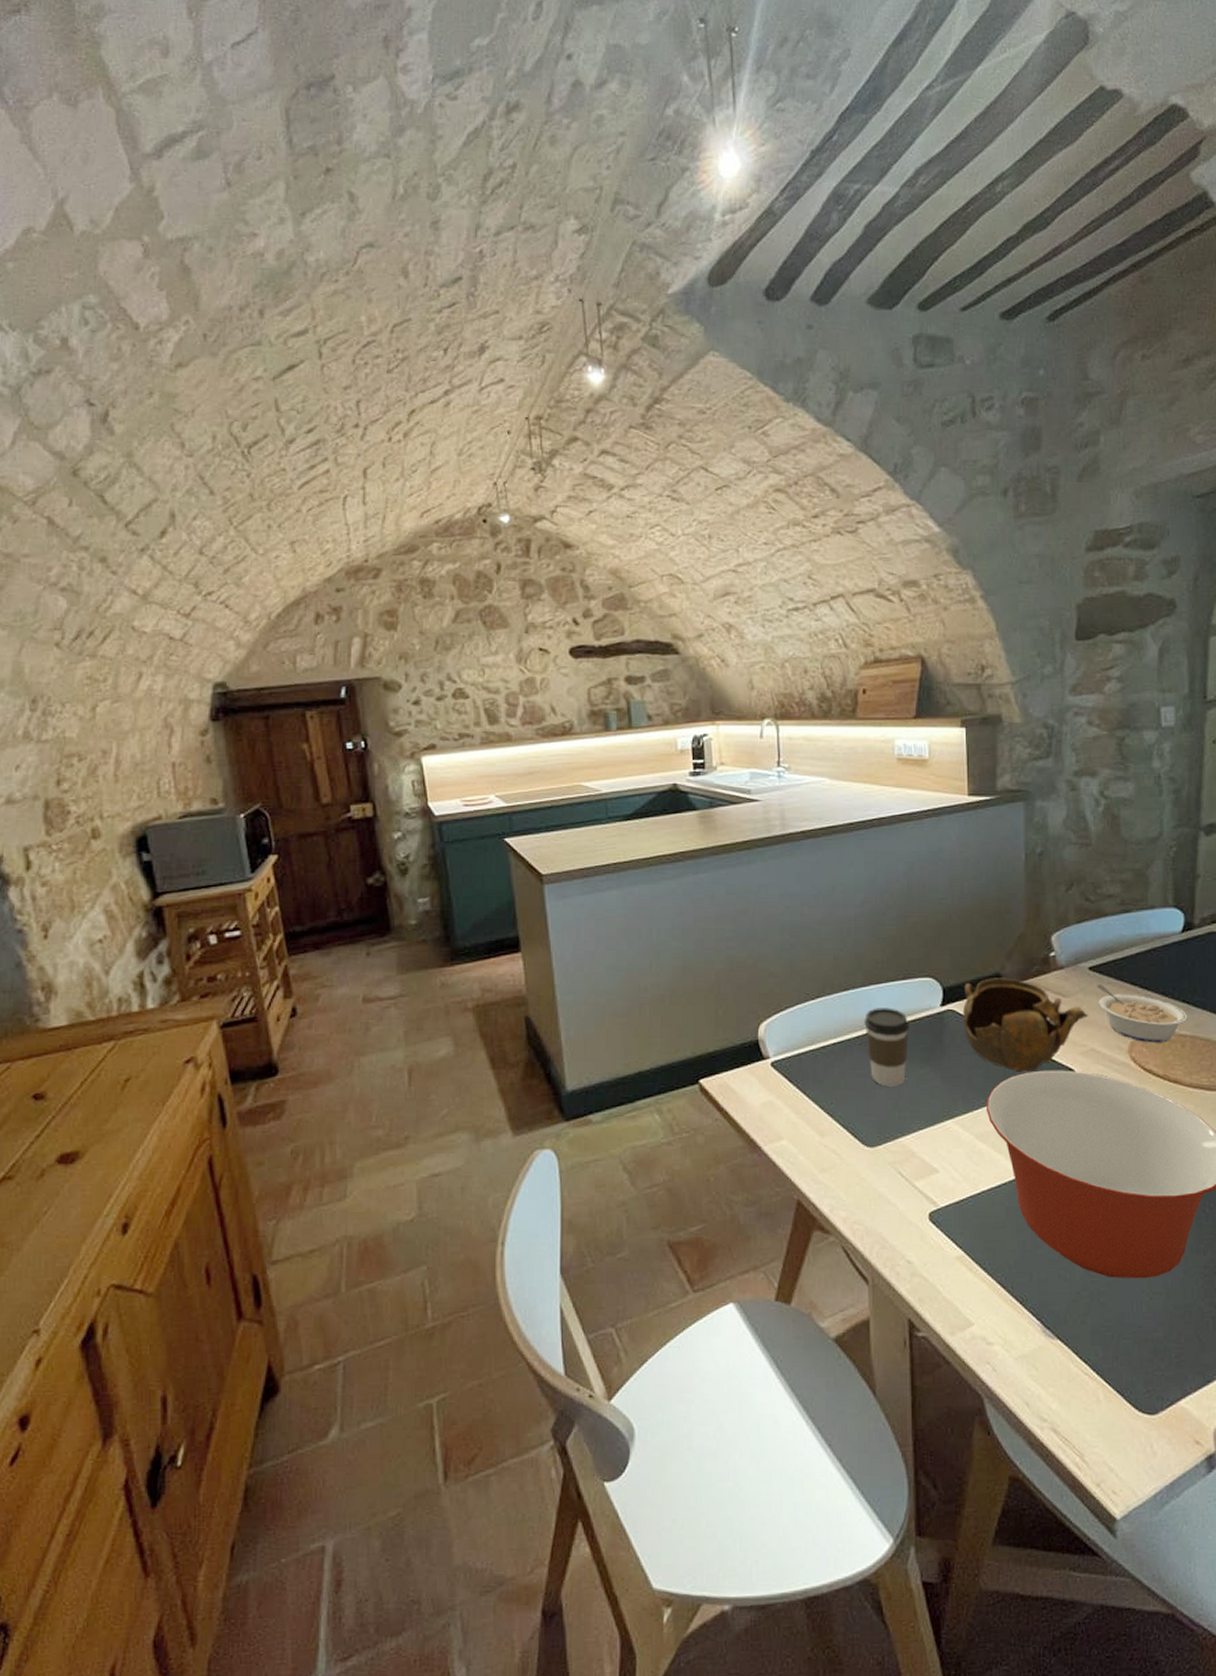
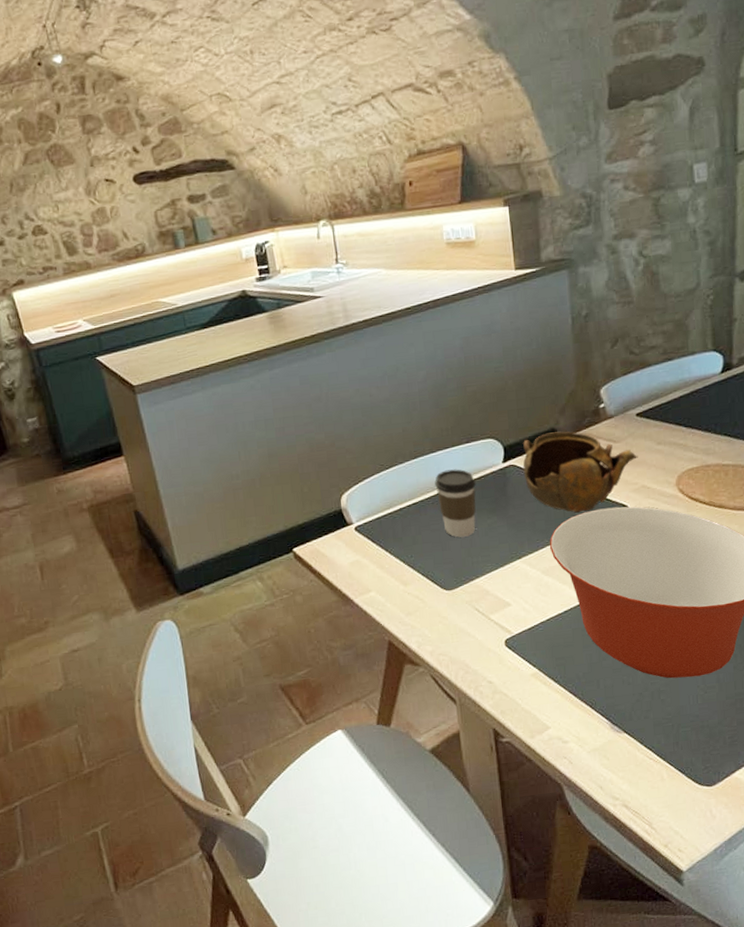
legume: present [1096,985,1188,1043] -> none [644,428,730,475]

